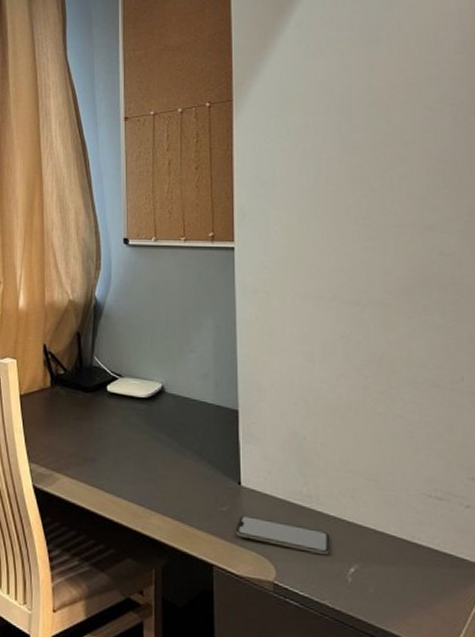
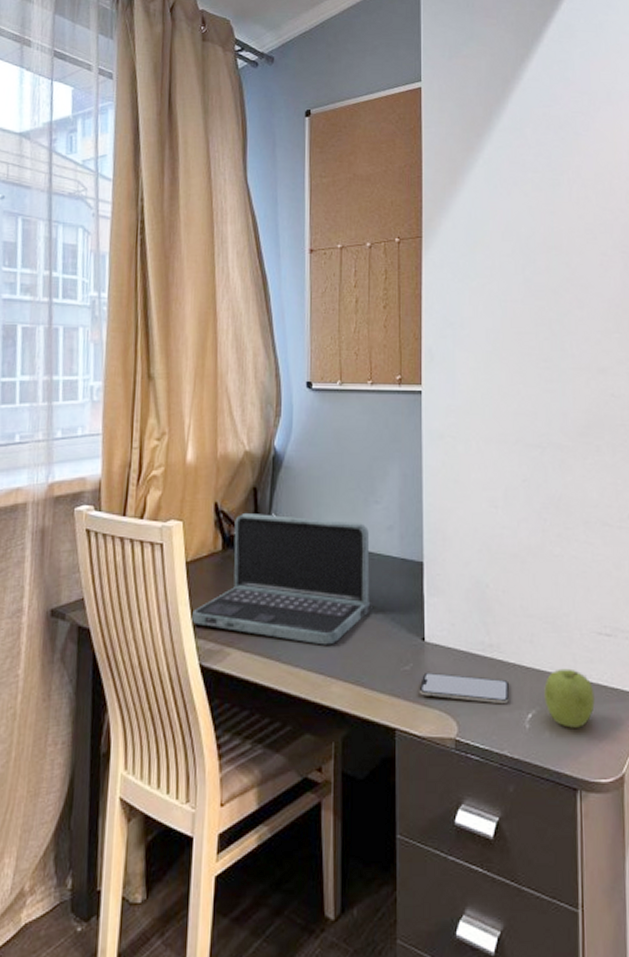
laptop: none [26,355,189,480] -> present [192,514,372,645]
fruit: none [367,527,425,589] -> present [544,668,595,728]

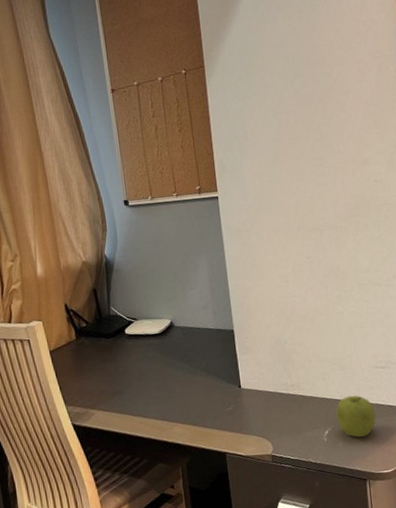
laptop: present [192,514,372,645] -> none [60,306,198,400]
smartphone: present [419,672,509,705] -> none [240,408,310,427]

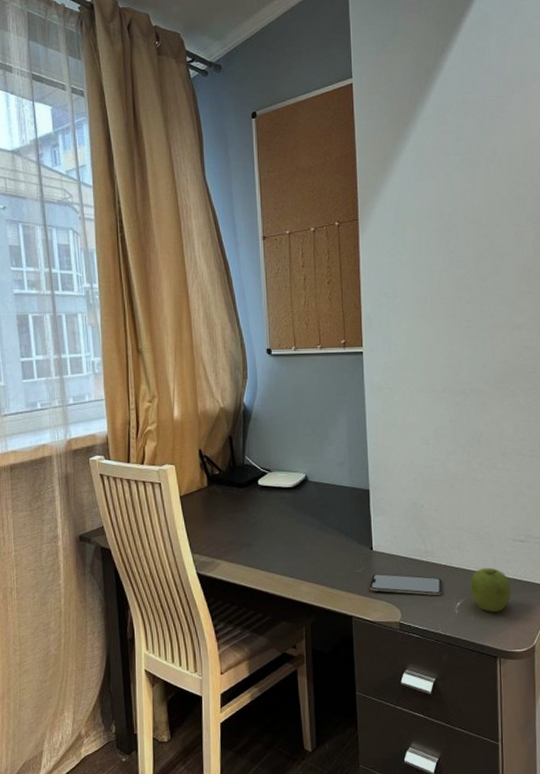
smartphone: none [240,408,310,427] -> present [369,573,442,596]

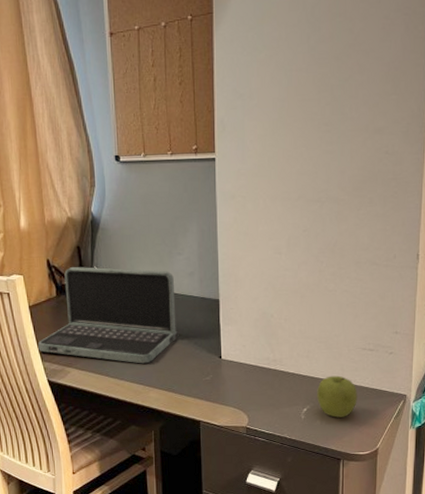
laptop: none [188,457,330,556] -> present [38,267,179,364]
smartphone: present [369,573,442,596] -> none [217,380,289,402]

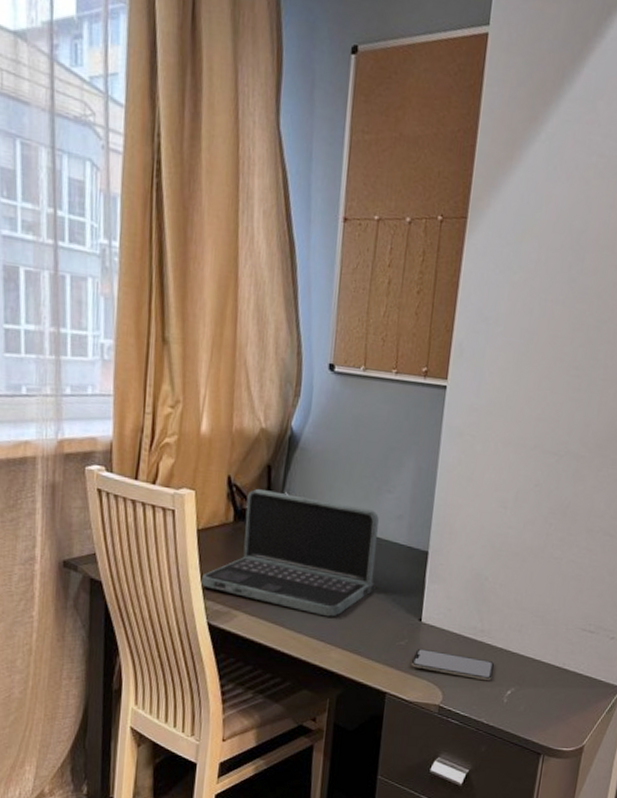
smartphone: none [217,380,289,402] -> present [411,648,494,681]
fruit: present [317,375,357,418] -> none [524,656,570,706]

